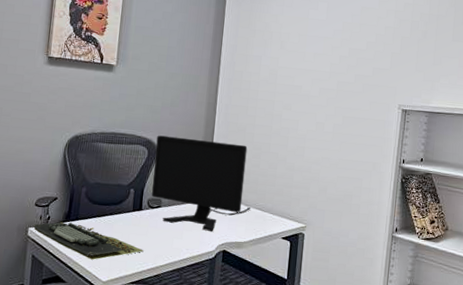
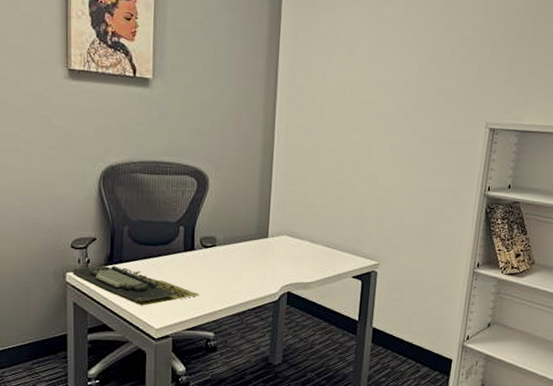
computer monitor: present [151,135,250,232] -> none [204,163,317,273]

